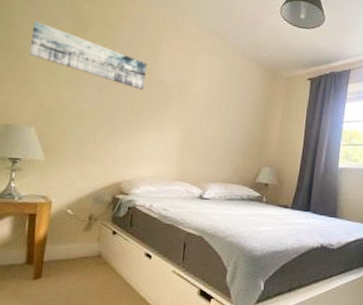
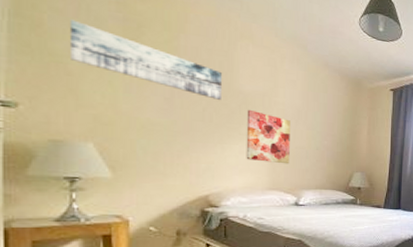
wall art: none [158,98,204,155] -> present [246,109,290,164]

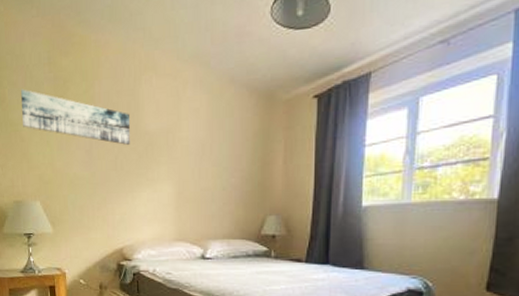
wall art: present [246,109,290,164] -> none [152,150,195,210]

